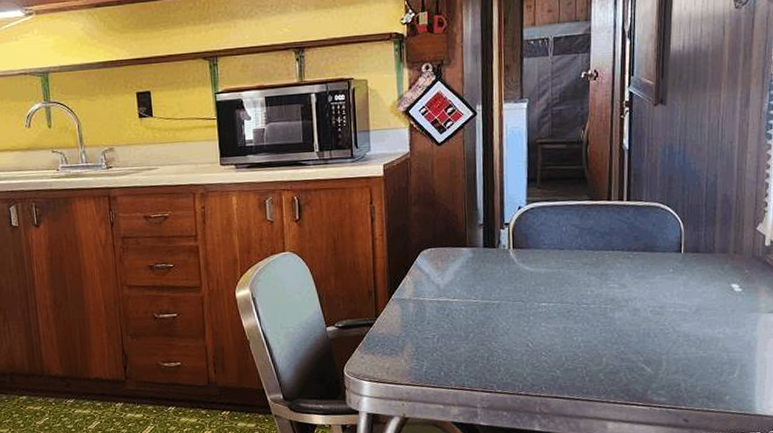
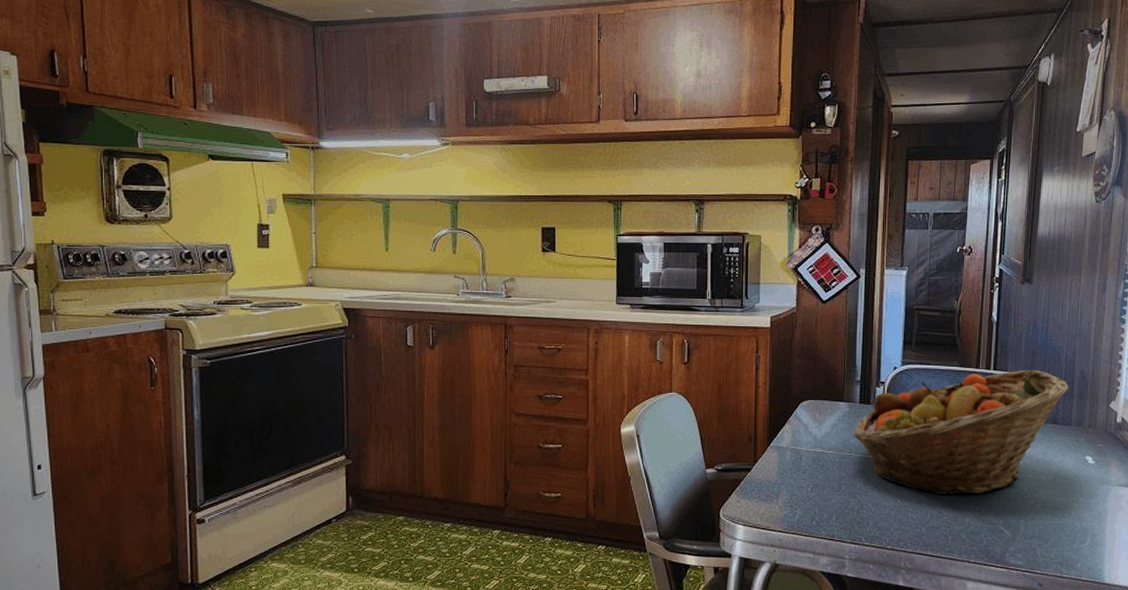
fruit basket: none [478,197,712,337] -> present [853,369,1070,496]

